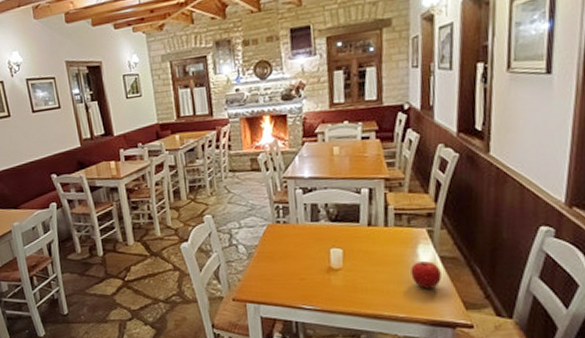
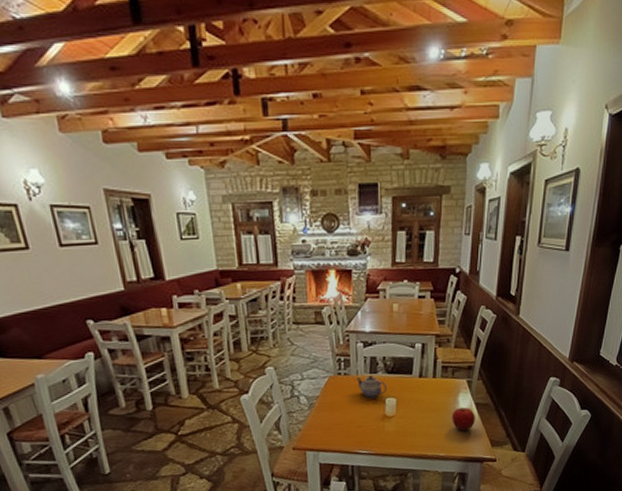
teapot: none [296,224,331,249] -> present [356,375,387,399]

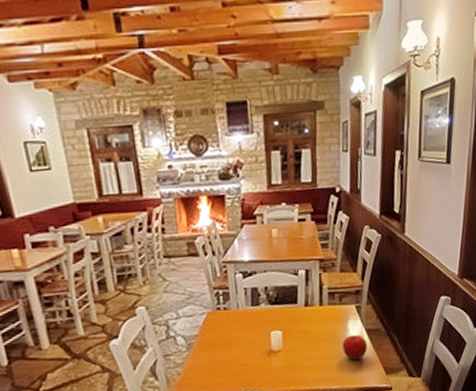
teapot: present [356,375,387,399] -> none [237,308,271,334]

